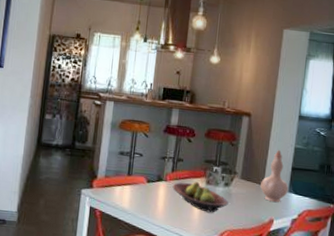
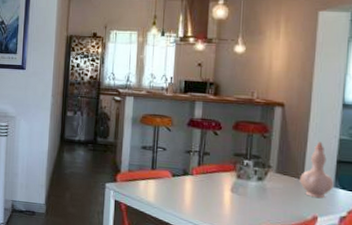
fruit bowl: present [172,182,229,213] -> none [199,176,263,209]

